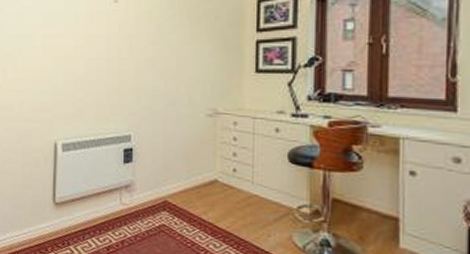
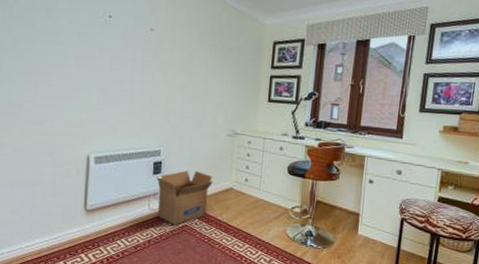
cardboard box: none [128,158,194,224] -> present [156,170,214,225]

